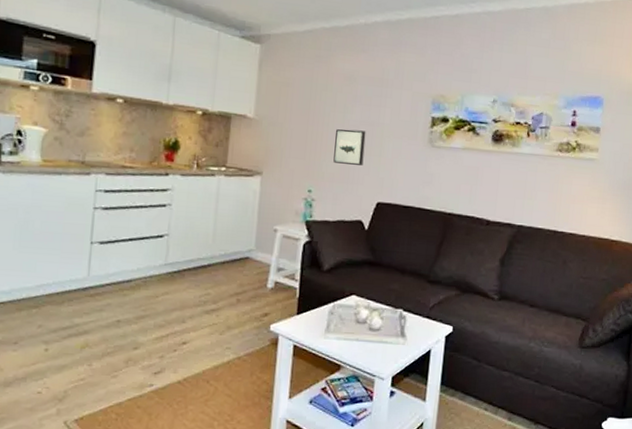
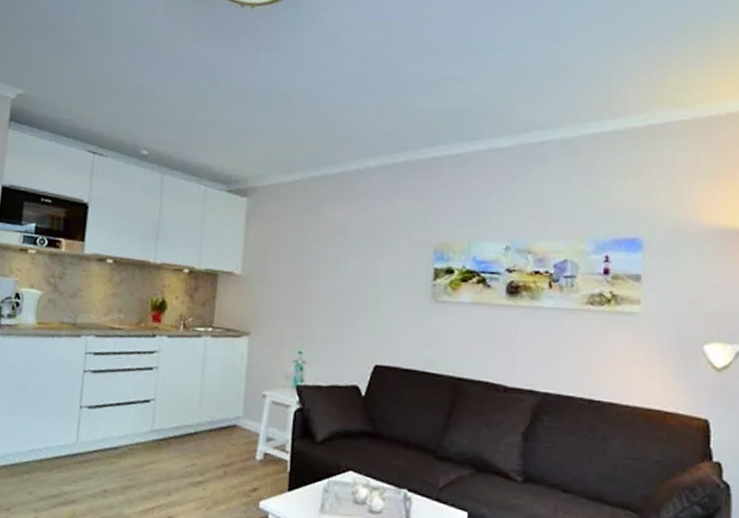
wall art: present [333,129,366,166] -> none [325,284,361,324]

